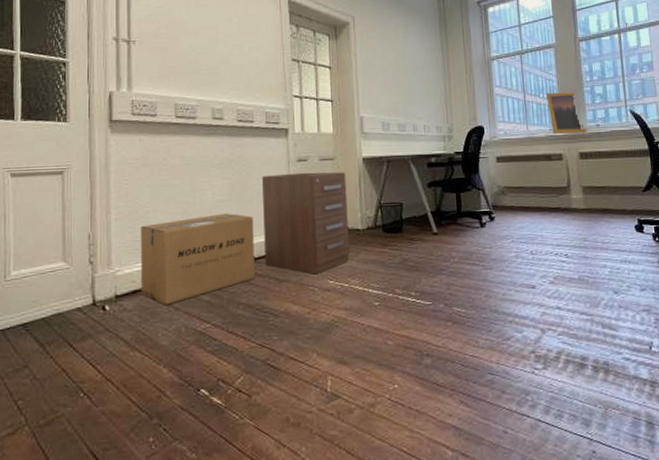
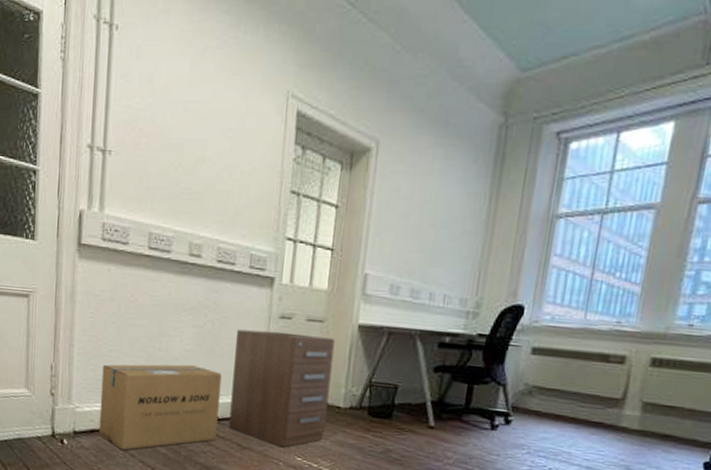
picture frame: present [545,92,587,134] -> none [620,272,673,333]

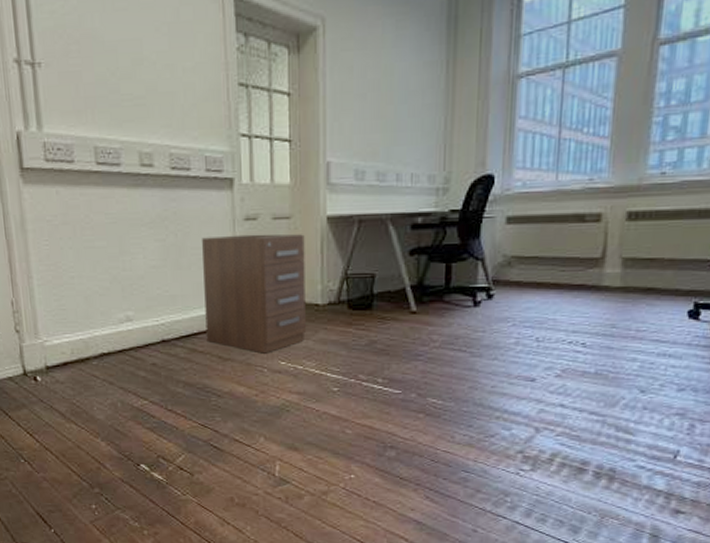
box: present [99,364,222,451] -> none [66,281,195,379]

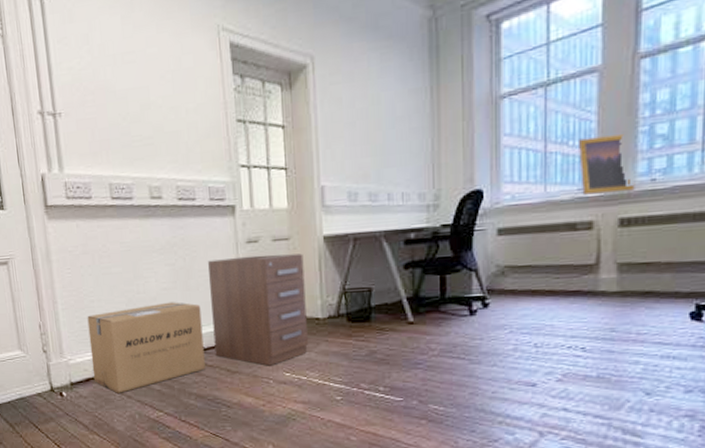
box: none [66,281,195,379] -> present [87,302,205,393]
picture frame: none [592,124,646,186] -> present [577,134,635,195]

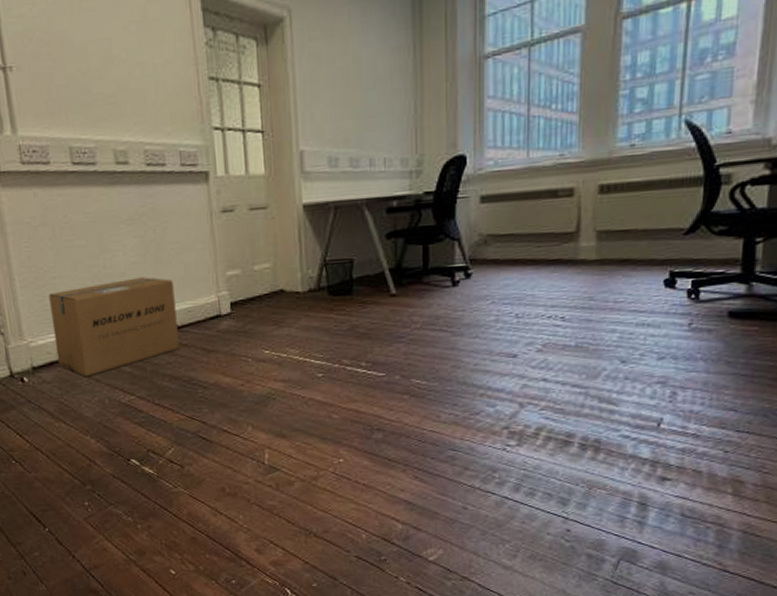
filing cabinet: present [208,253,308,366] -> none [180,223,288,344]
picture frame: present [577,134,635,195] -> none [560,98,615,161]

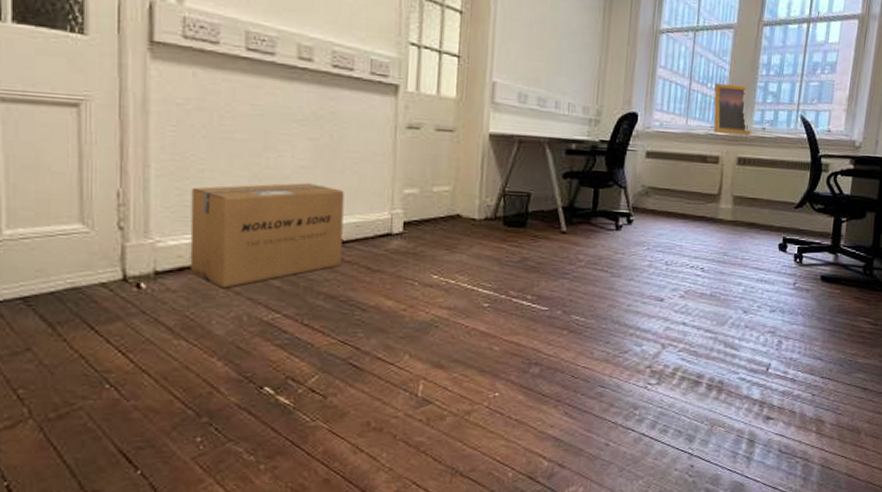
picture frame: none [560,98,615,161] -> present [713,83,752,135]

